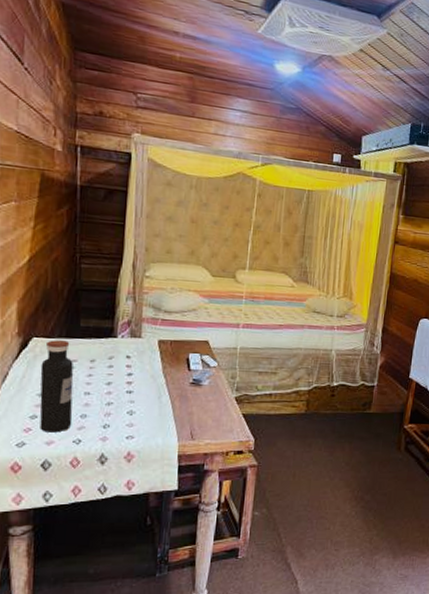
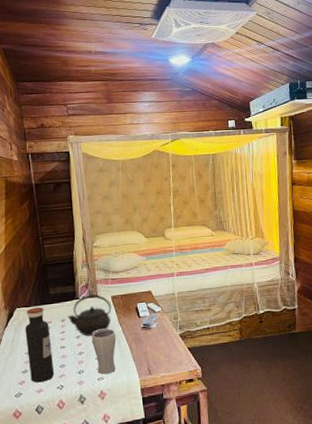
kettle: none [99,334,157,385] -> present [68,294,112,337]
drinking glass: none [125,378,157,433] -> present [91,328,116,375]

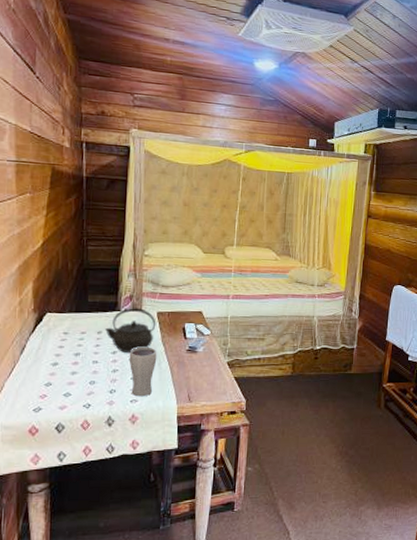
water bottle: present [25,307,55,383] -> none [53,315,83,398]

